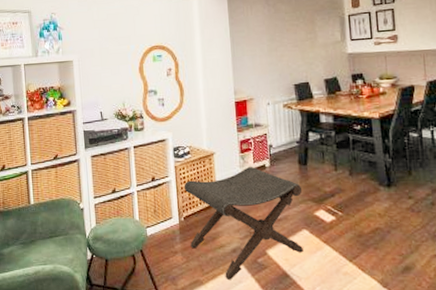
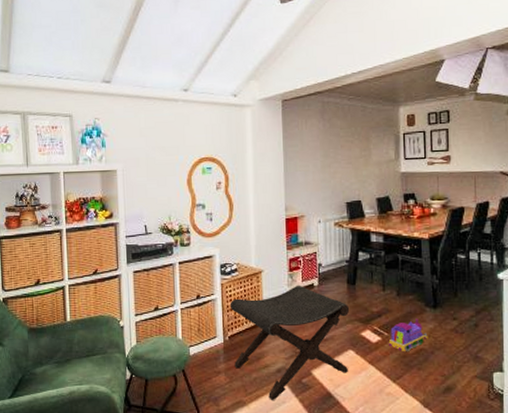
toy train: none [343,198,384,231] -> present [388,319,428,351]

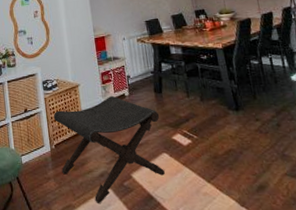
toy train: present [388,319,428,351] -> none [198,121,235,152]

